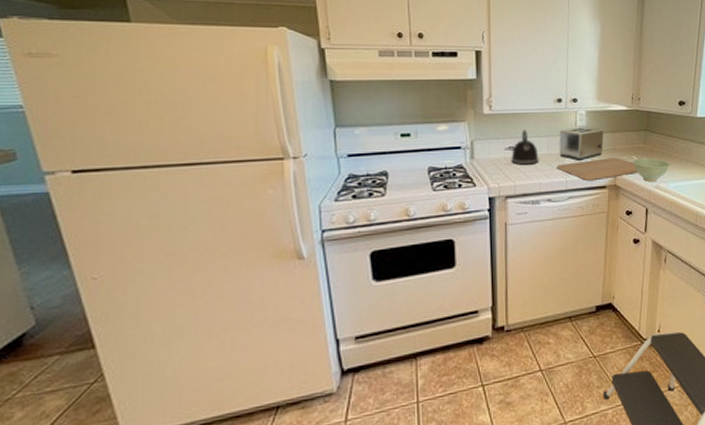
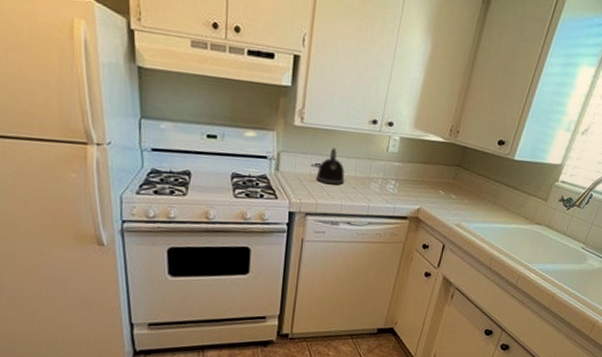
chopping board: present [557,158,638,181] -> none [361,188,442,210]
toaster: present [559,127,604,161] -> none [366,153,414,188]
bowl: present [632,158,671,182] -> none [438,194,477,219]

